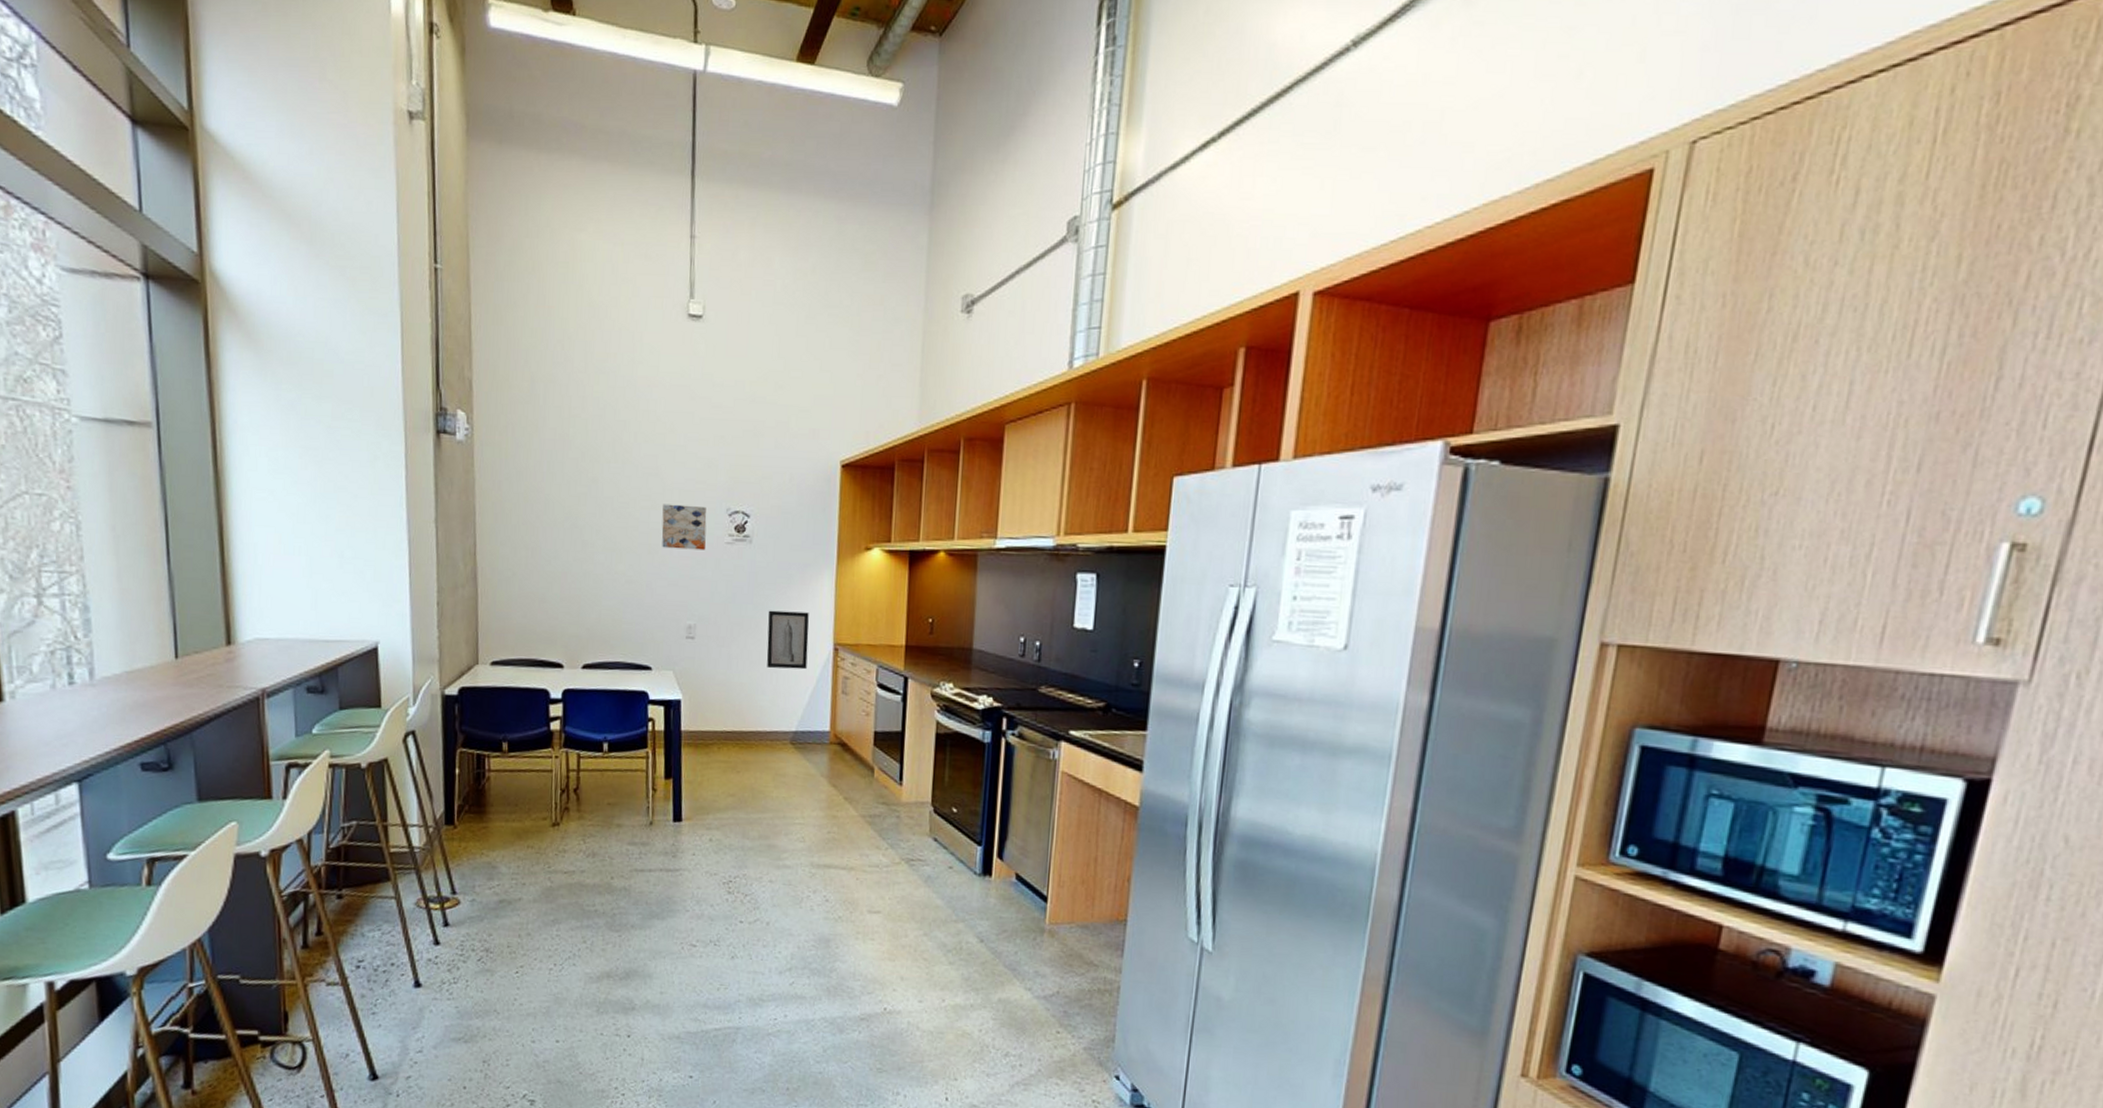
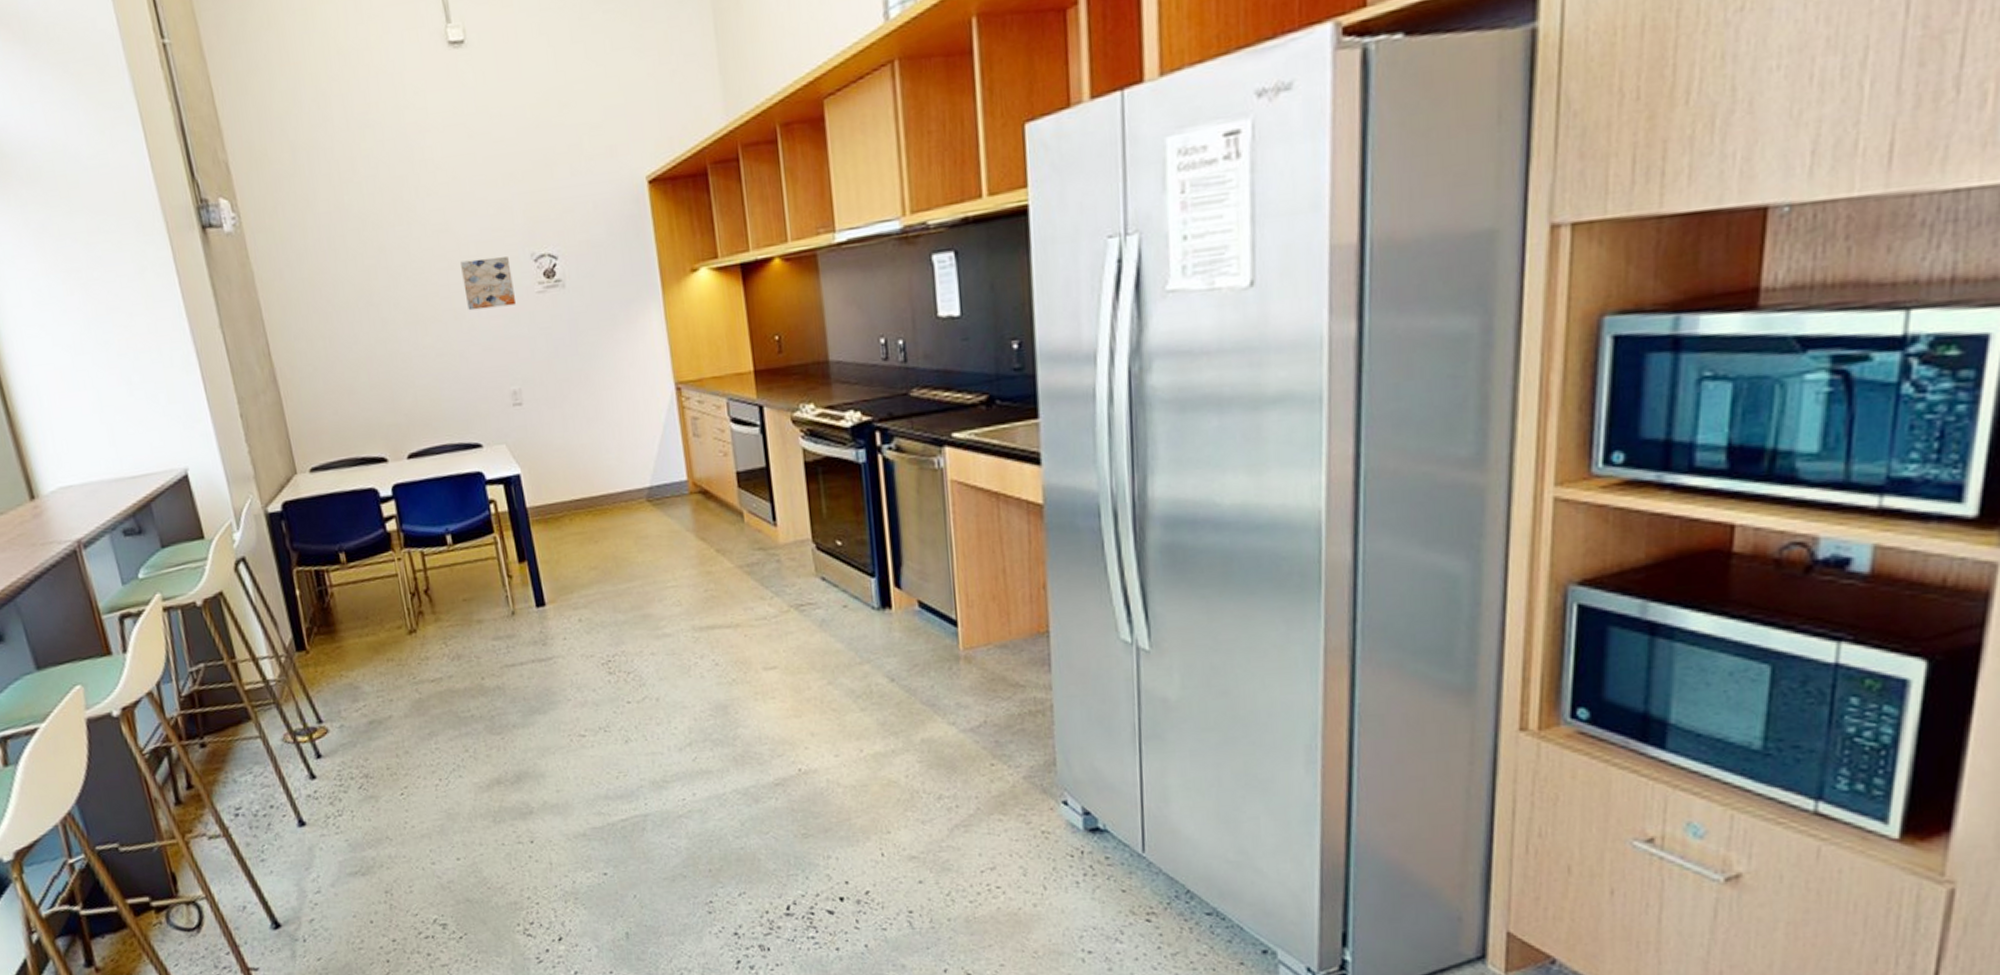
wall art: present [766,610,809,670] -> none [596,353,650,423]

